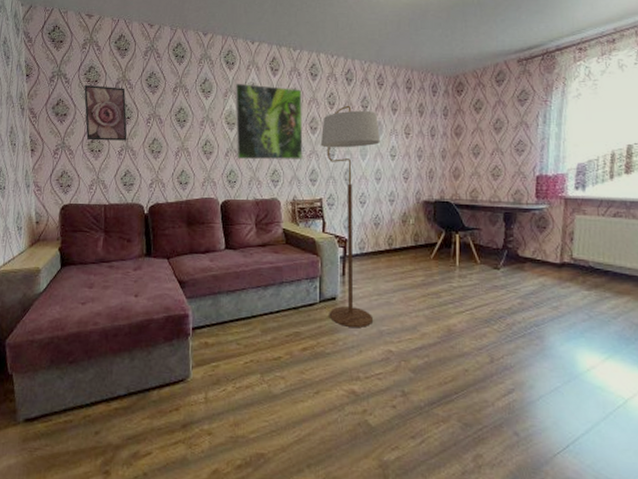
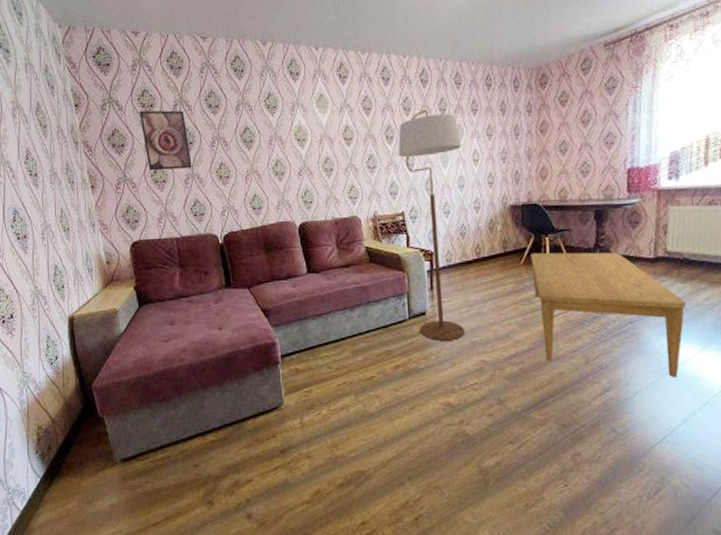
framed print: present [235,83,303,160] -> none [302,94,381,178]
coffee table: none [441,248,591,385] -> present [530,252,686,377]

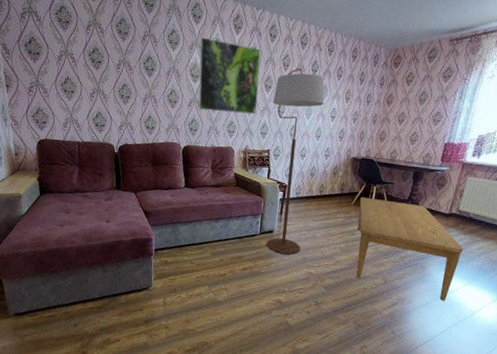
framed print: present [139,110,192,171] -> none [56,24,99,84]
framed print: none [302,94,381,178] -> present [198,37,261,114]

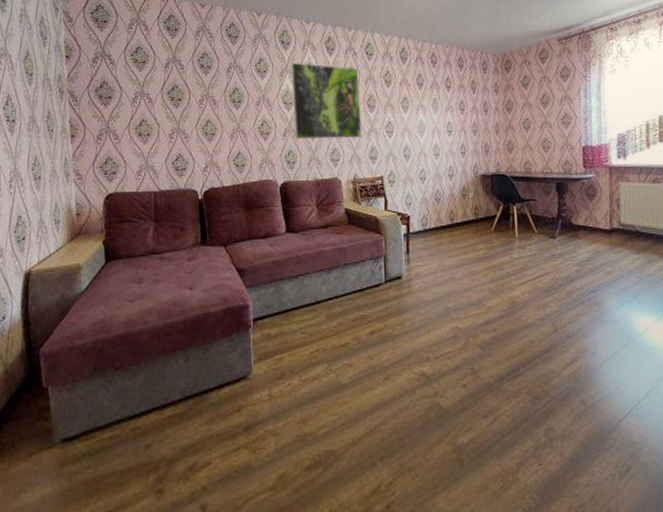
floor lamp: present [266,68,325,255] -> none [378,83,440,306]
coffee table: present [356,197,463,301] -> none [500,220,641,347]

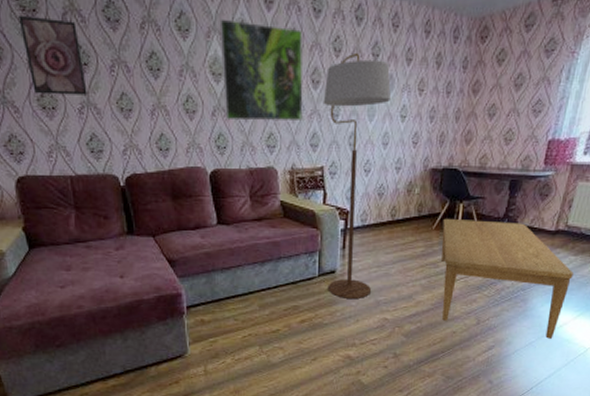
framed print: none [130,65,179,124] -> present [18,14,88,95]
floor lamp: none [378,83,440,306] -> present [323,52,391,298]
coffee table: none [500,220,641,347] -> present [441,218,573,339]

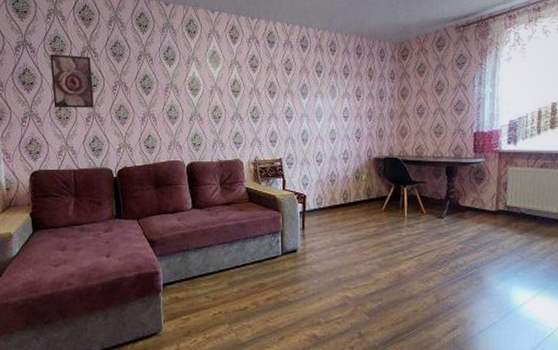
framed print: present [219,18,303,121] -> none [197,51,263,124]
floor lamp: present [323,52,391,298] -> none [278,70,334,276]
coffee table: present [441,218,573,339] -> none [391,201,523,318]

